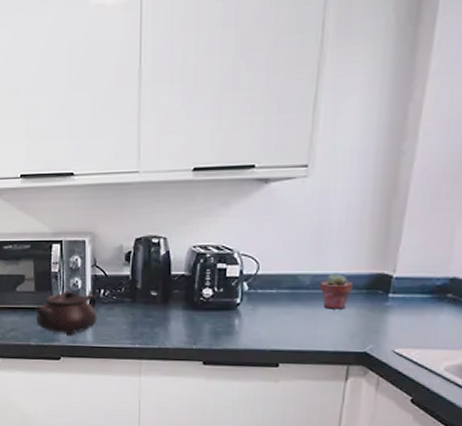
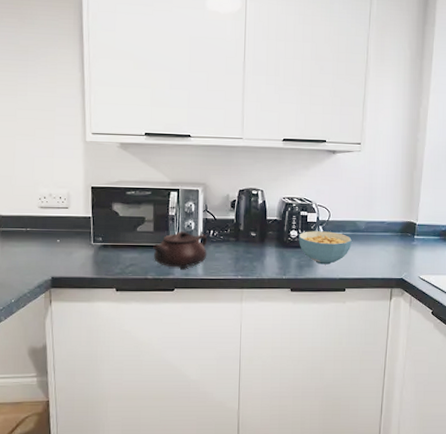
cereal bowl: none [214,288,290,332] -> present [299,231,352,265]
potted succulent: present [320,273,353,309] -> none [371,220,392,247]

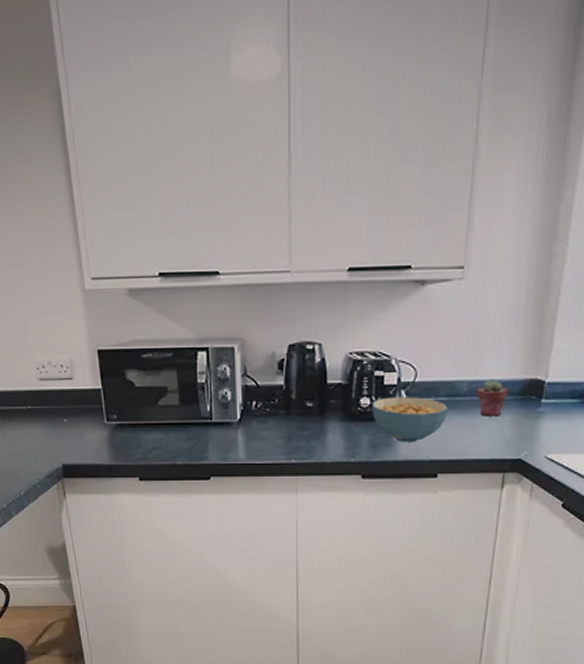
teapot: present [153,231,208,269] -> none [180,403,250,452]
potted succulent: none [371,220,392,247] -> present [477,379,508,416]

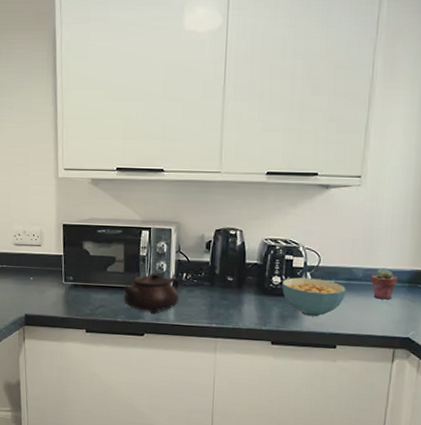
teapot: none [180,403,250,452] -> present [123,273,180,313]

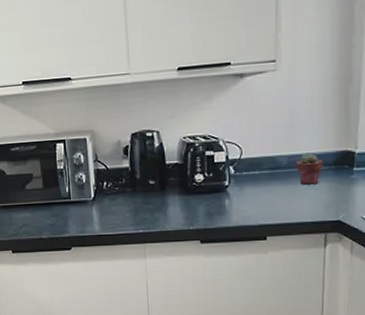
teapot: present [123,273,180,313] -> none [44,185,103,226]
cereal bowl: present [282,277,346,317] -> none [206,171,271,211]

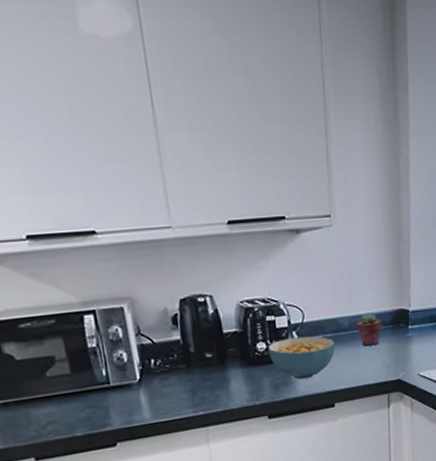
cereal bowl: none [206,171,271,211] -> present [268,336,335,380]

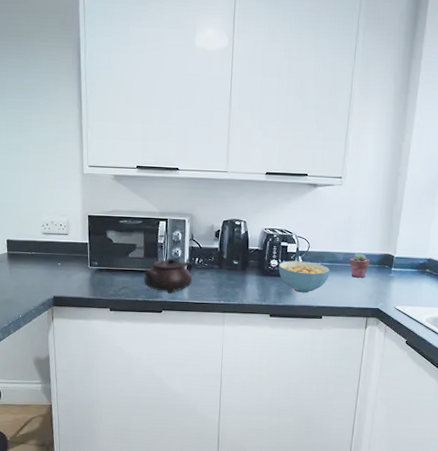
teapot: none [75,365,152,417] -> present [143,258,193,293]

